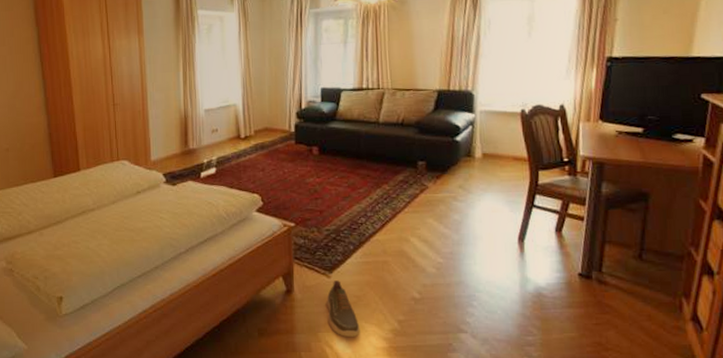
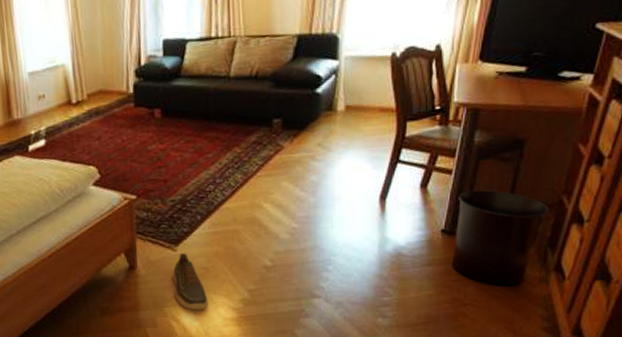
waste bin: none [590,237,680,334] -> present [451,190,550,287]

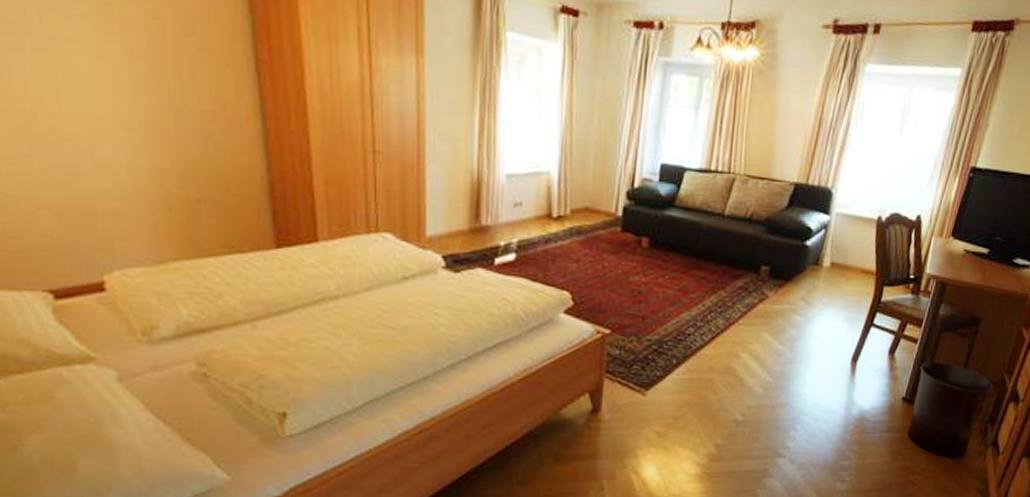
shoe: present [172,253,208,310] -> none [637,399,673,462]

